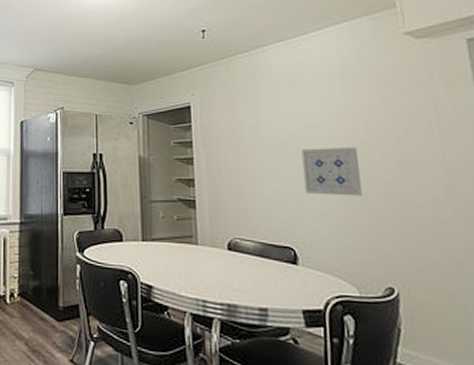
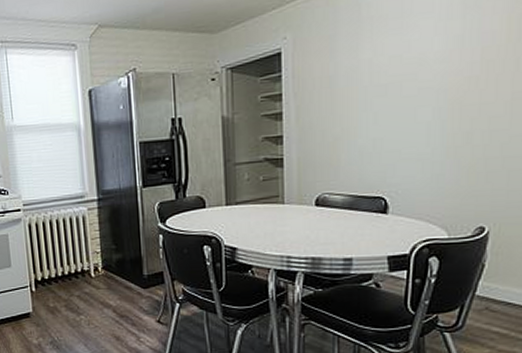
wall art: present [301,146,363,196] -> none [404,81,468,139]

